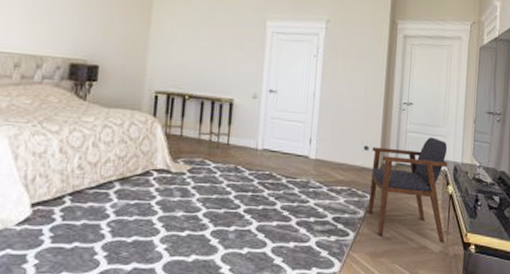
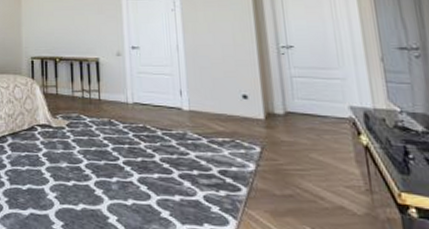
armchair: present [367,137,448,243] -> none [252,81,370,204]

